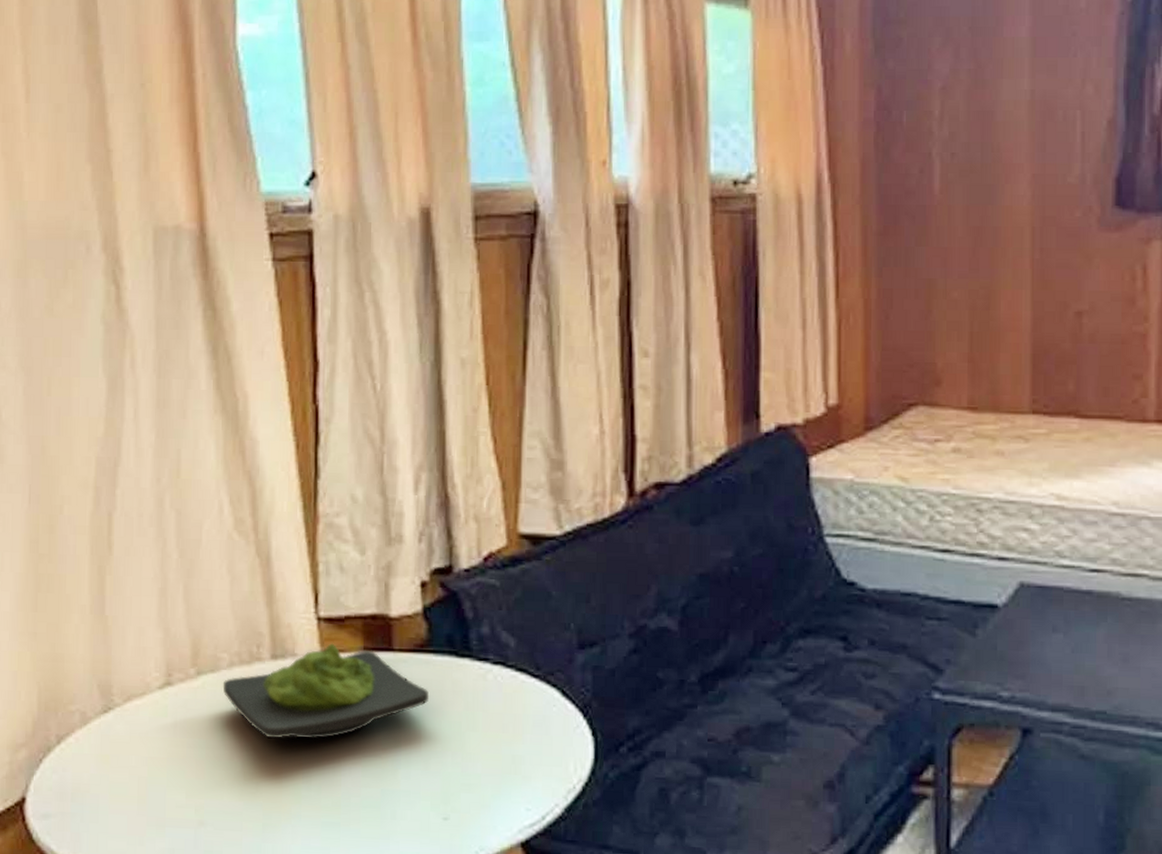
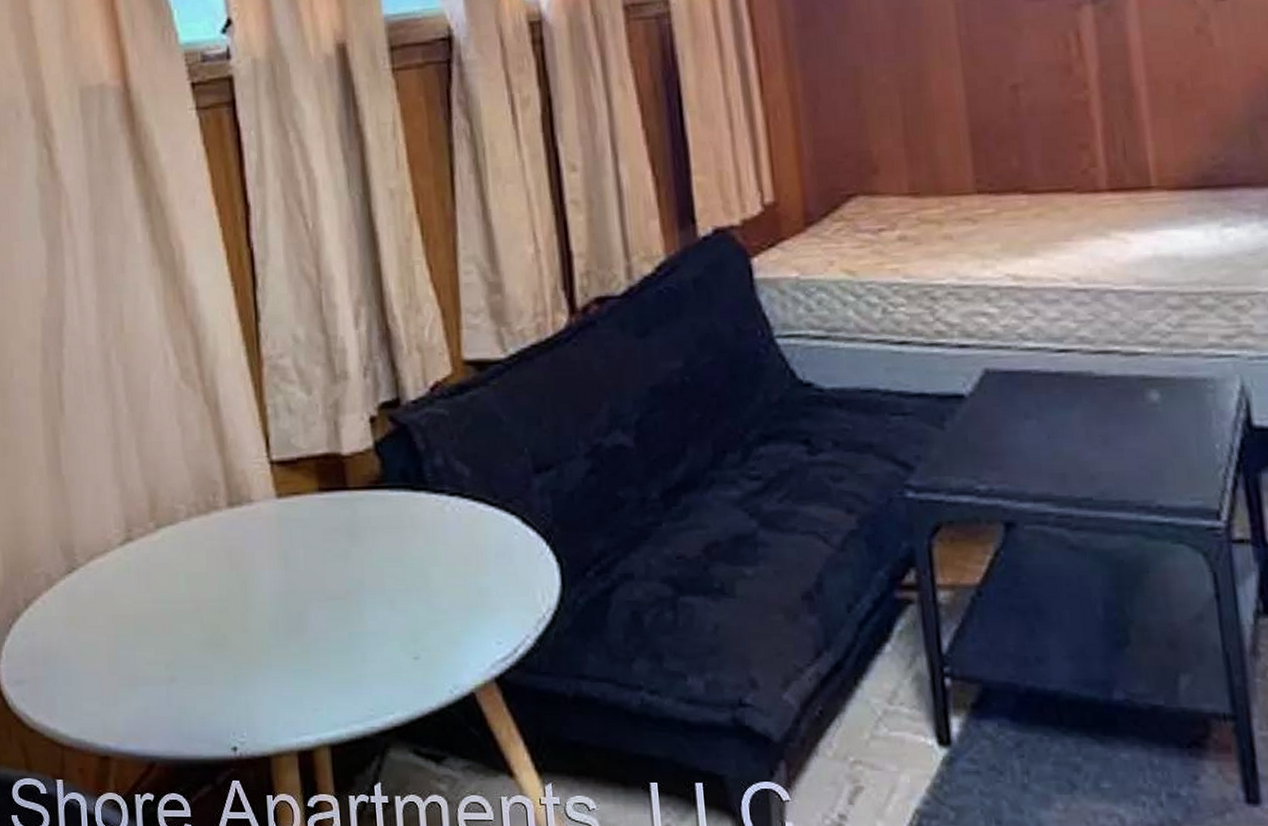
wasabi: present [222,643,430,740] -> none [182,486,389,587]

